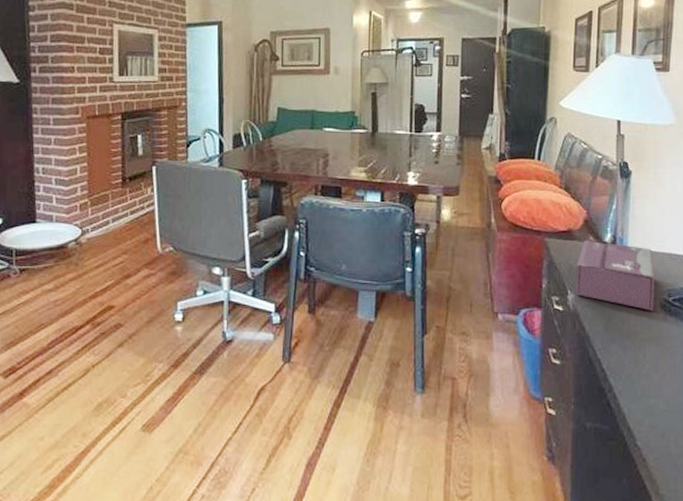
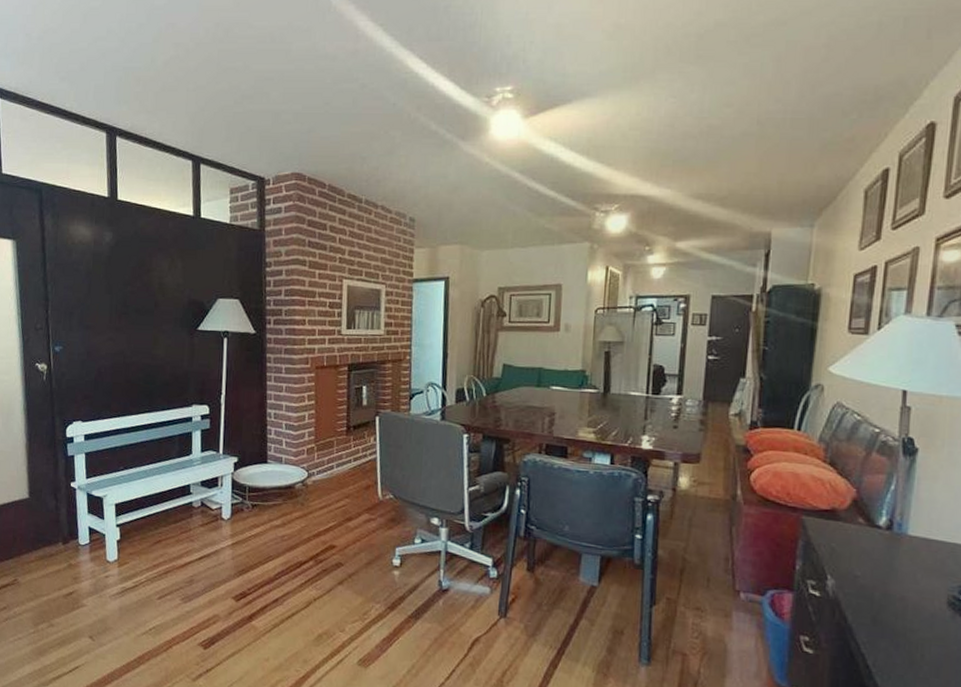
tissue box: present [576,240,655,311] -> none [837,521,943,609]

